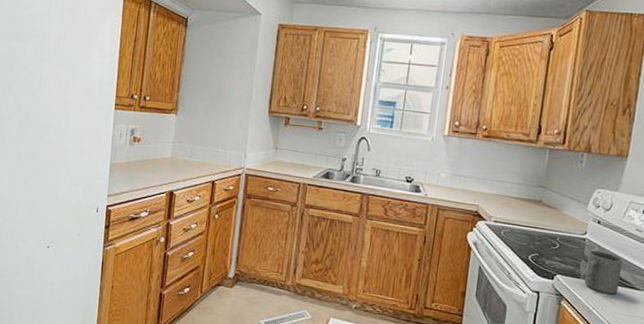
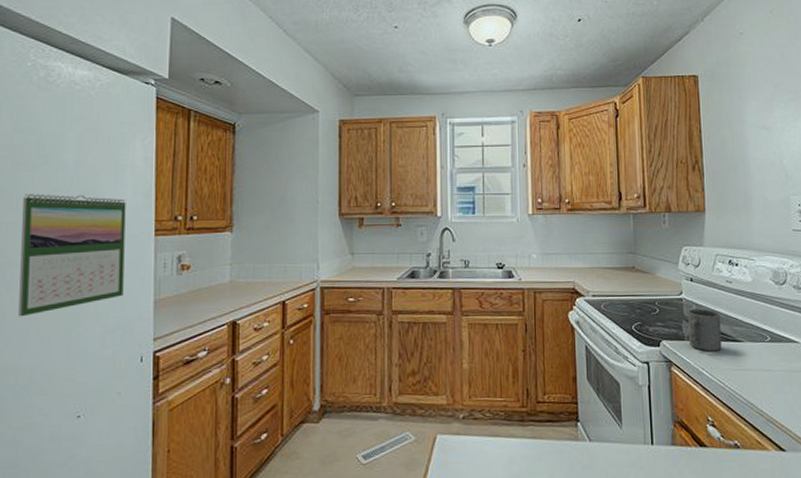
calendar: none [9,60,94,161] -> present [18,194,126,317]

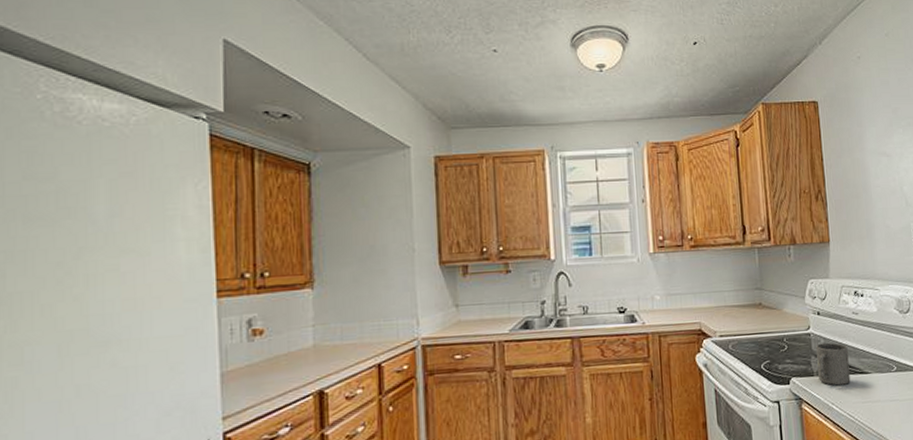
calendar: present [18,194,126,317] -> none [41,253,181,405]

